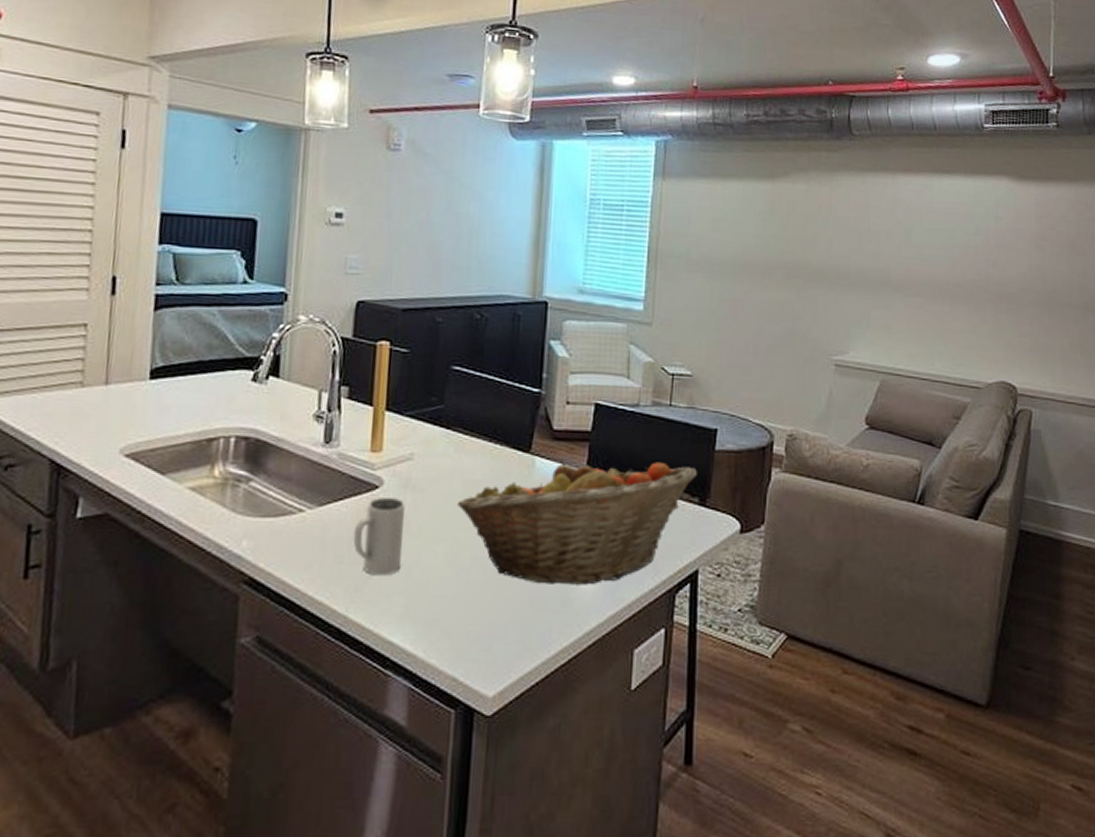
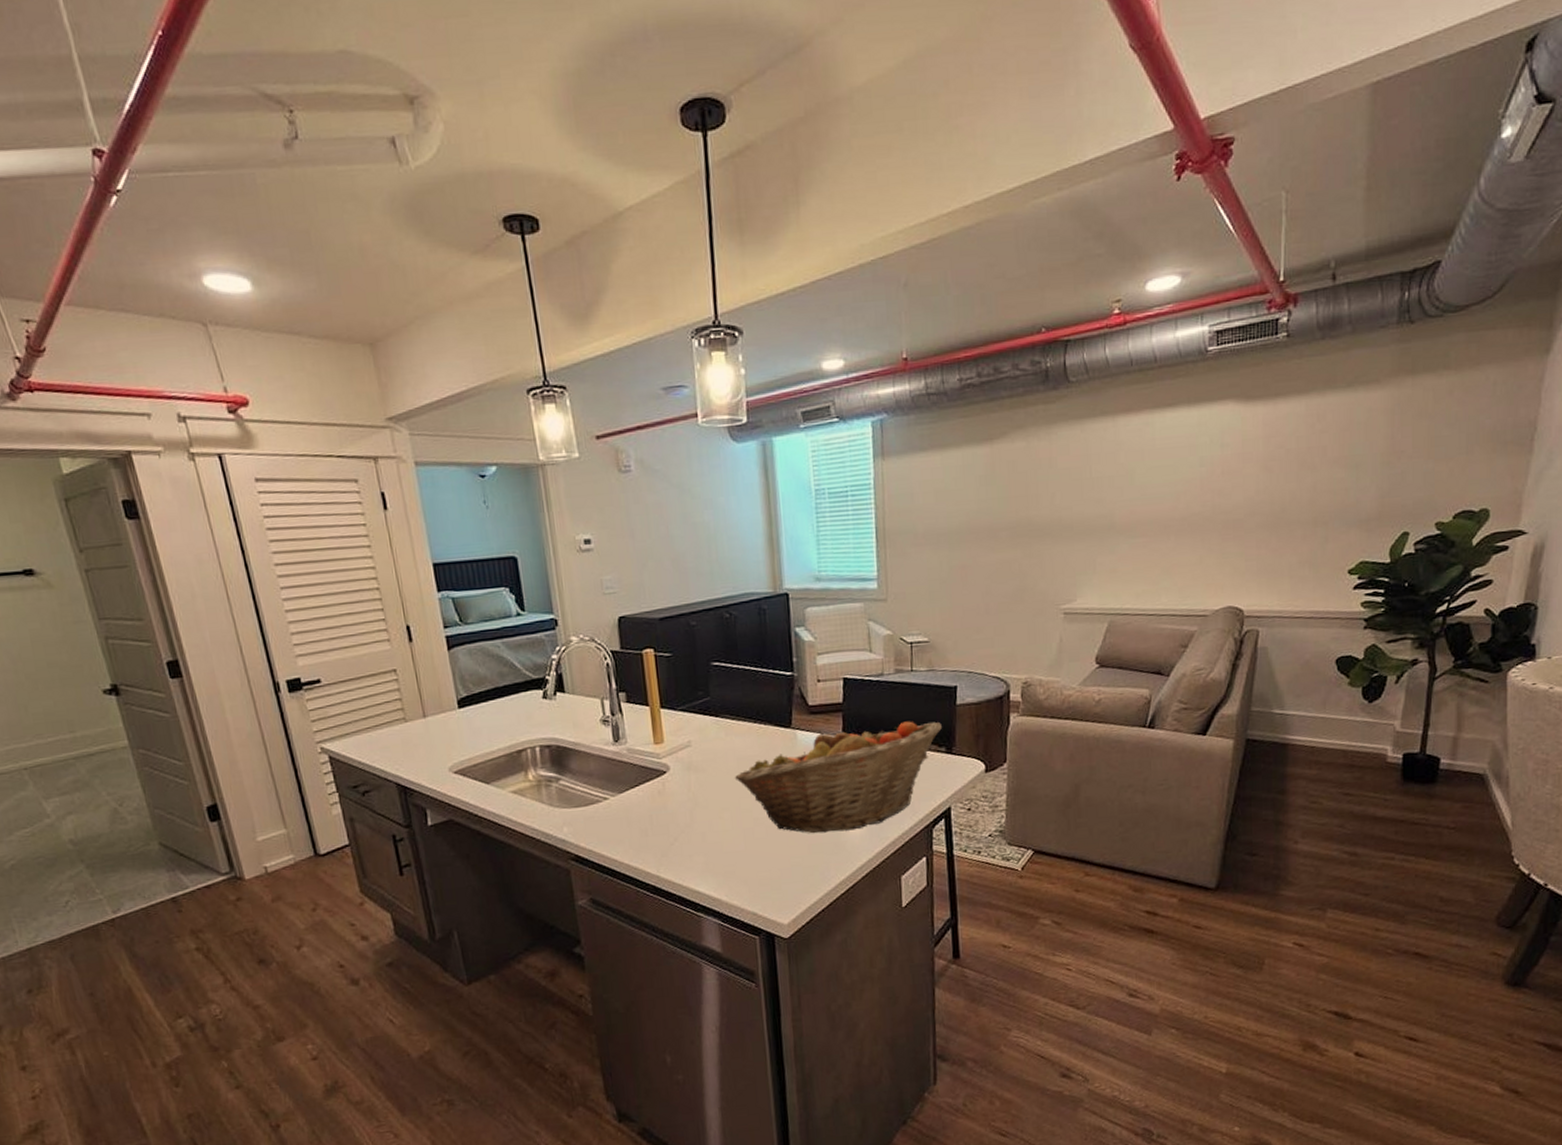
mug: present [353,496,406,576] -> none [652,778,697,843]

